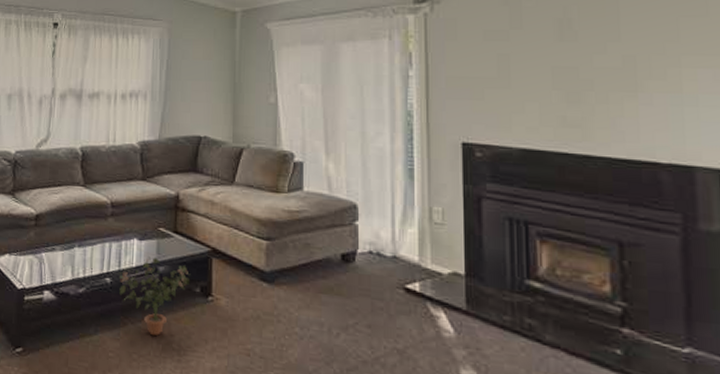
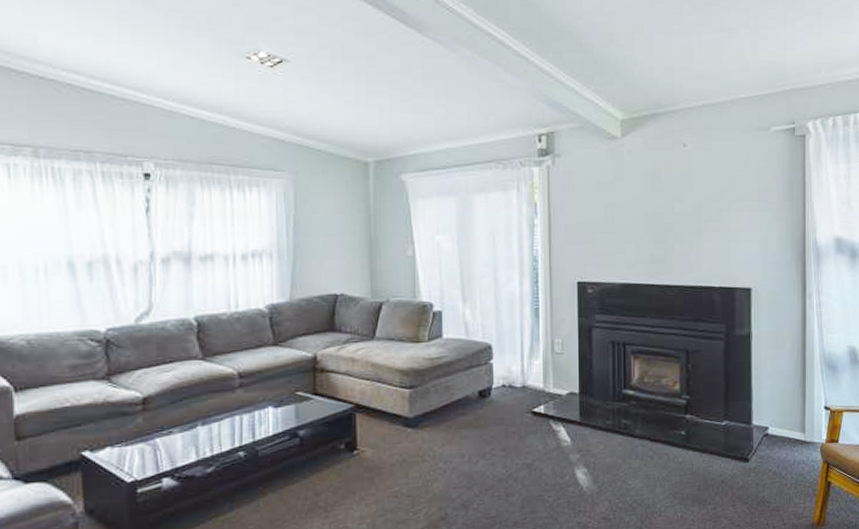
potted plant: present [116,256,189,336] -> none [250,422,333,500]

